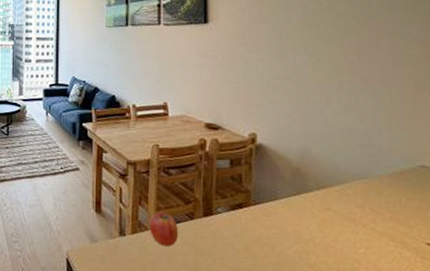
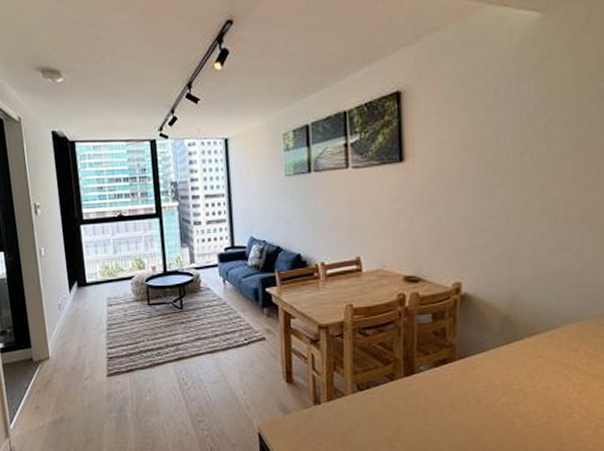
fruit: present [150,212,179,246] -> none [346,376,379,410]

